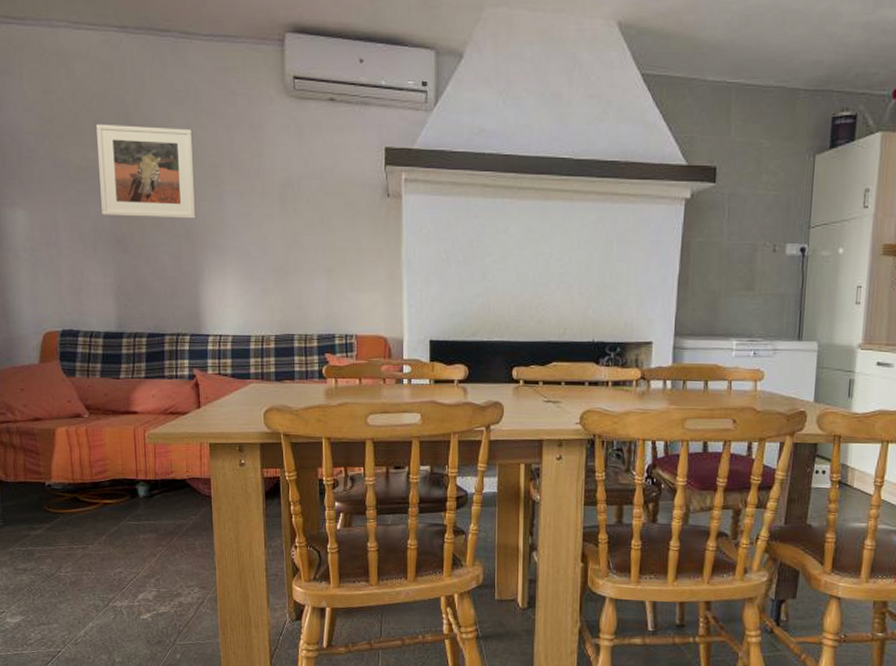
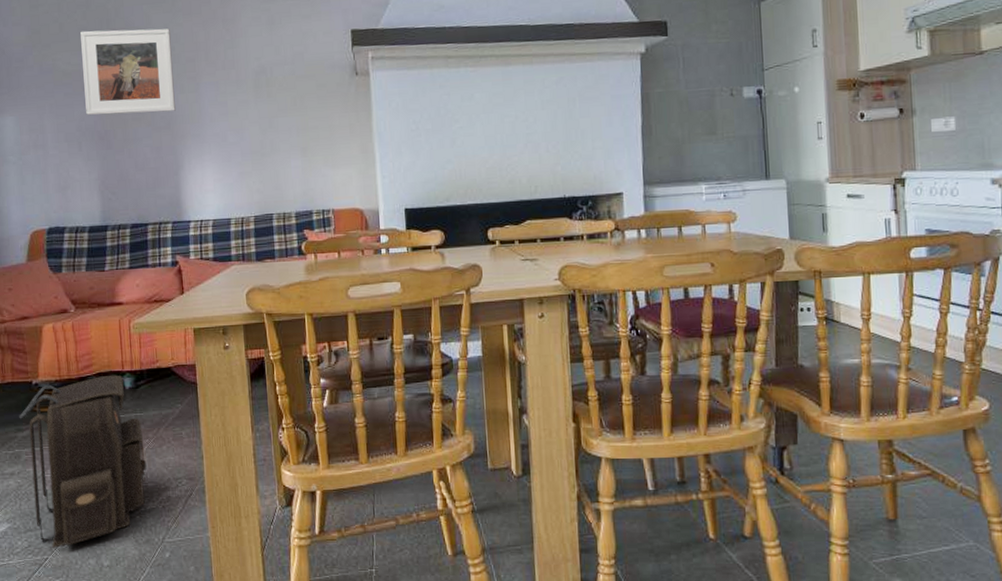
backpack: none [32,482,161,643] -> present [19,374,148,549]

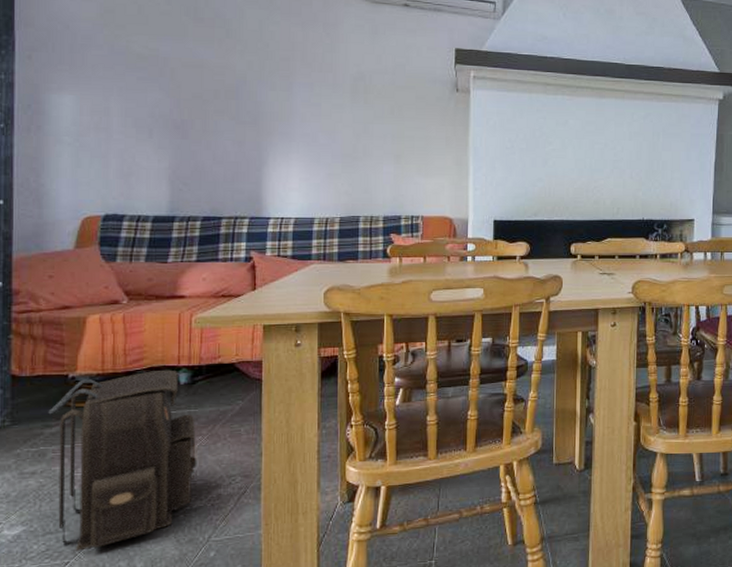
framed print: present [80,28,176,116] -> none [161,16,265,107]

